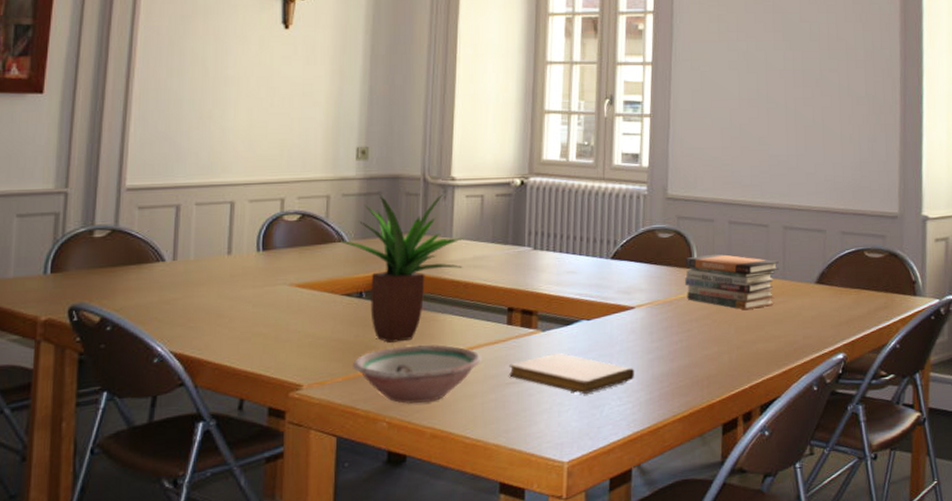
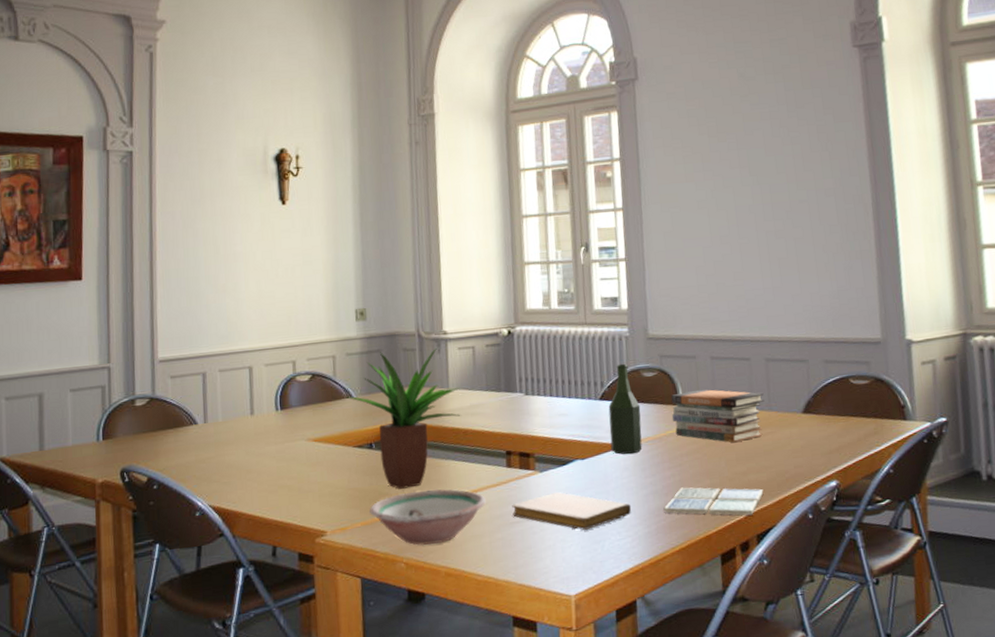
bottle: none [619,222,653,317] -> present [608,363,642,455]
drink coaster: none [669,353,771,386] -> present [664,487,764,516]

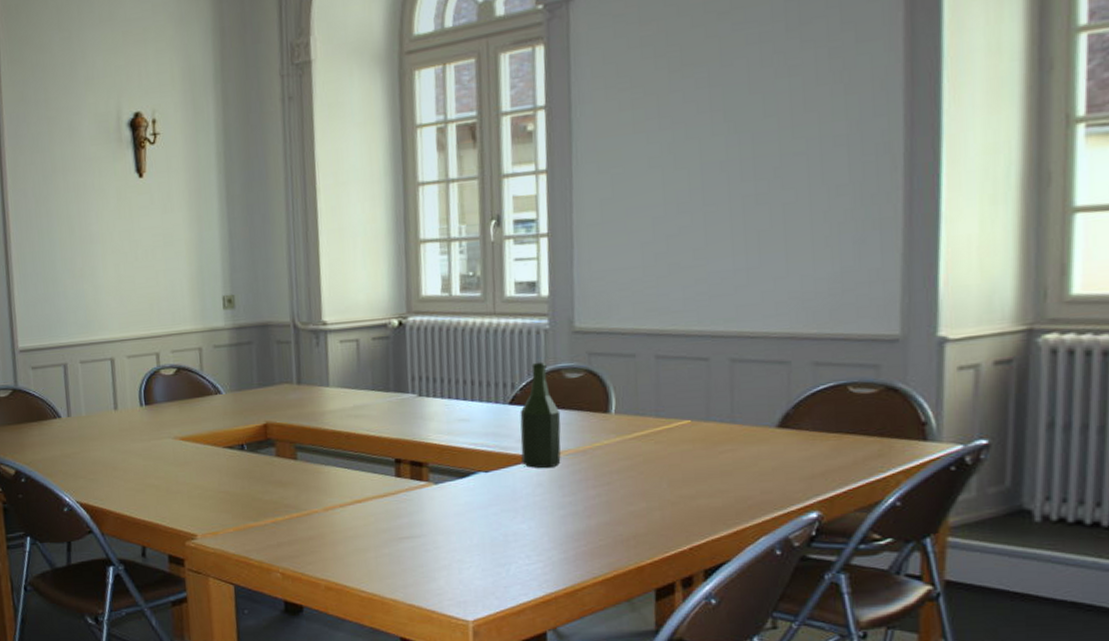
potted plant: present [345,347,461,489] -> none [213,340,343,495]
bowl: present [368,489,487,545] -> none [241,497,372,556]
notebook: present [512,492,632,530] -> none [401,508,545,551]
drink coaster: present [664,487,764,516] -> none [586,509,717,547]
book stack: present [670,389,765,443] -> none [600,394,726,461]

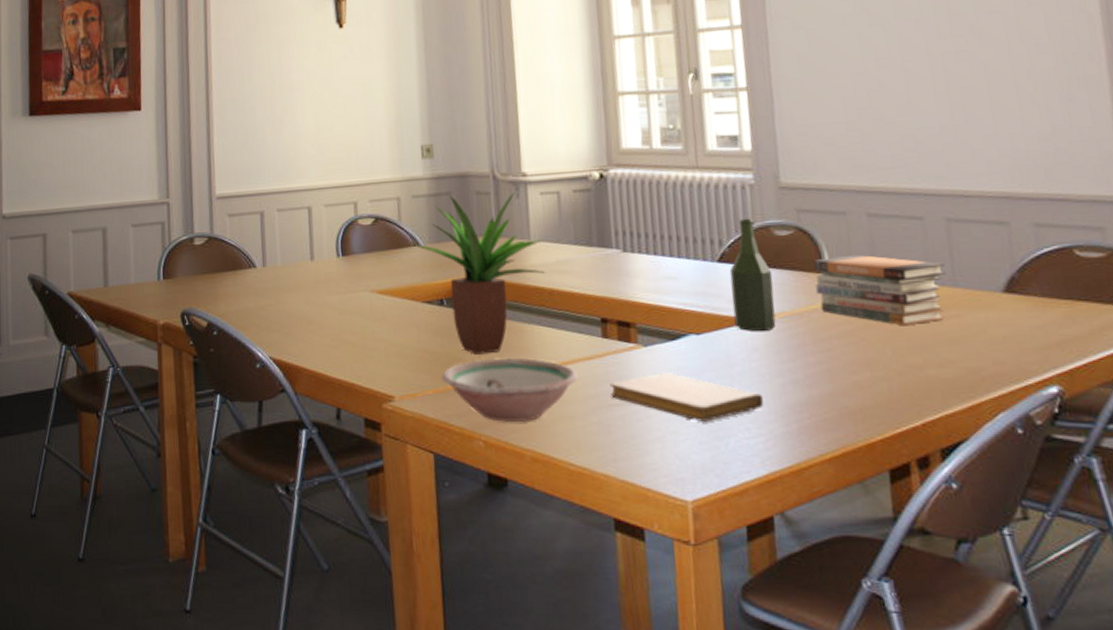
potted plant: none [213,340,343,495] -> present [412,191,545,354]
bowl: none [241,497,372,556] -> present [441,357,579,423]
notebook: none [401,508,545,551] -> present [610,373,764,422]
book stack: none [600,394,726,461] -> present [813,254,946,326]

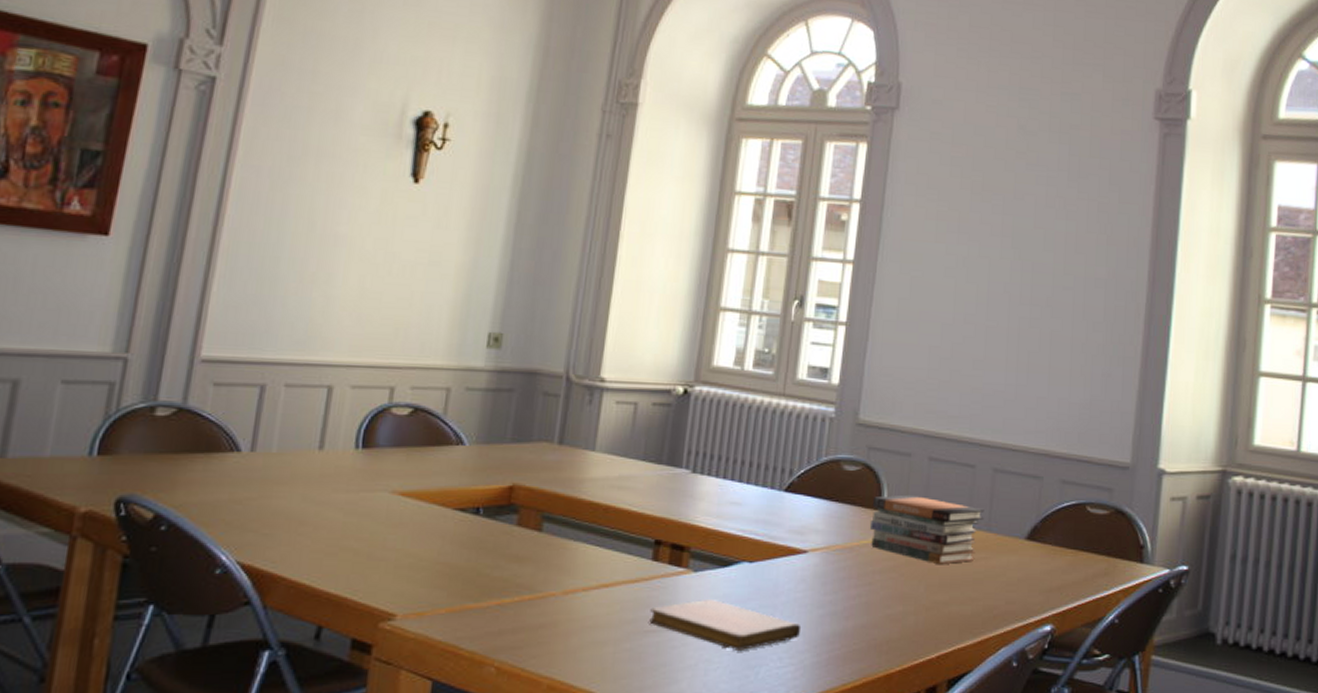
potted plant: present [412,191,545,354] -> none [454,392,609,571]
bowl: present [441,357,579,423] -> none [459,576,619,648]
bottle: present [729,218,776,332] -> none [788,450,834,564]

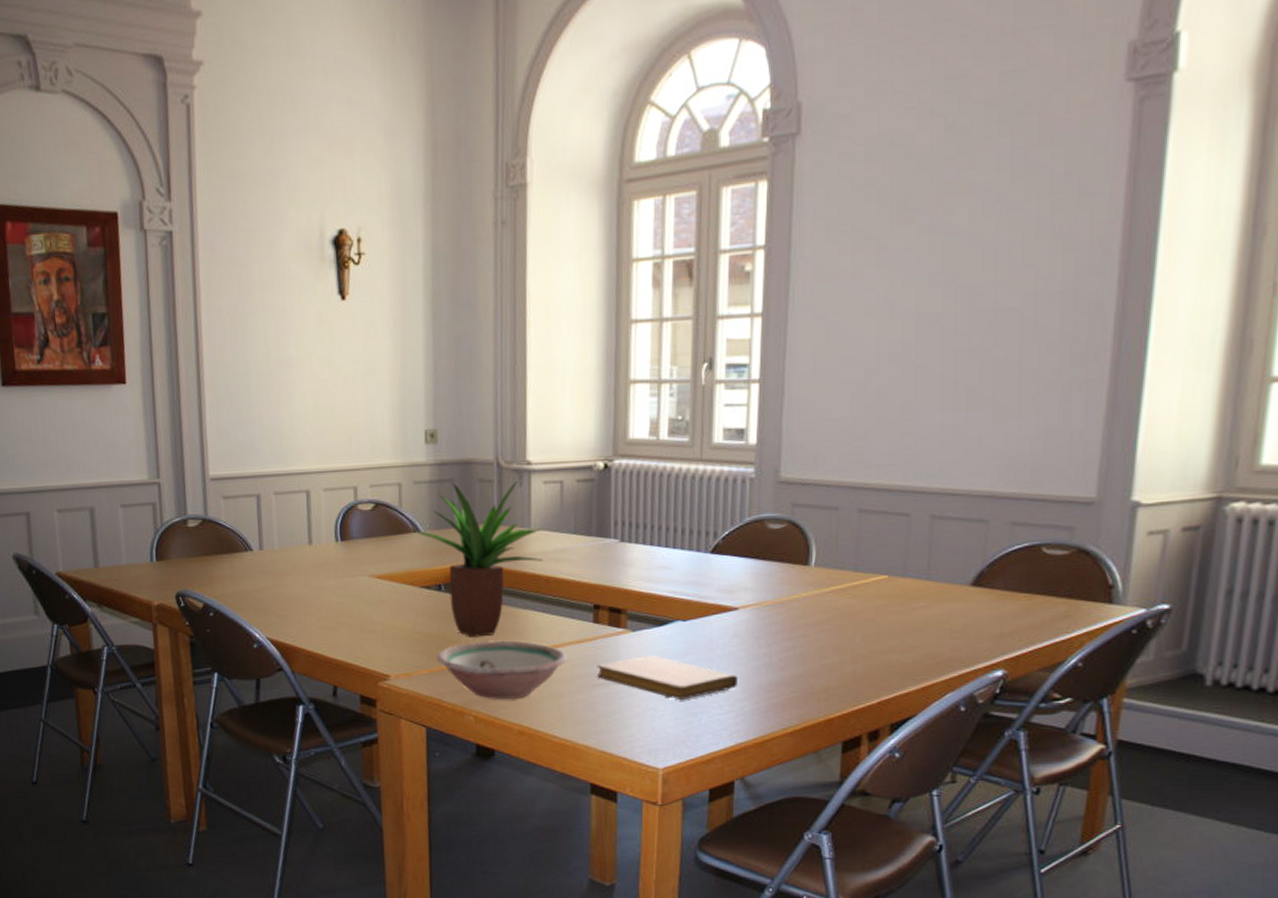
potted plant: none [454,392,609,571] -> present [412,479,543,637]
bowl: none [459,576,619,648] -> present [436,640,568,700]
book stack: present [869,494,984,565] -> none [799,548,922,616]

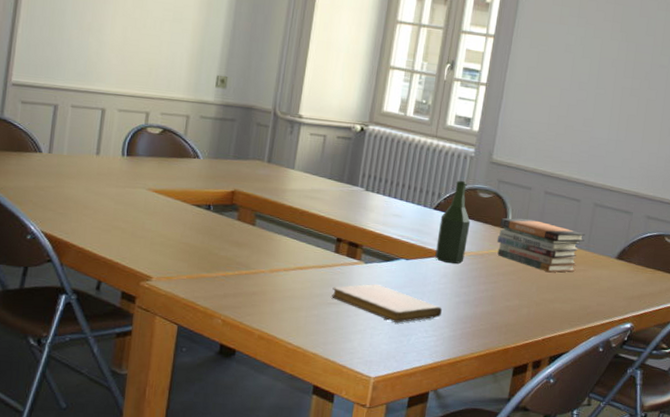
potted plant: present [412,479,543,637] -> none [192,121,305,253]
bowl: present [436,640,568,700] -> none [196,256,310,309]
bottle: none [720,511,761,619] -> present [435,180,471,264]
book stack: none [799,548,922,616] -> present [496,218,585,273]

